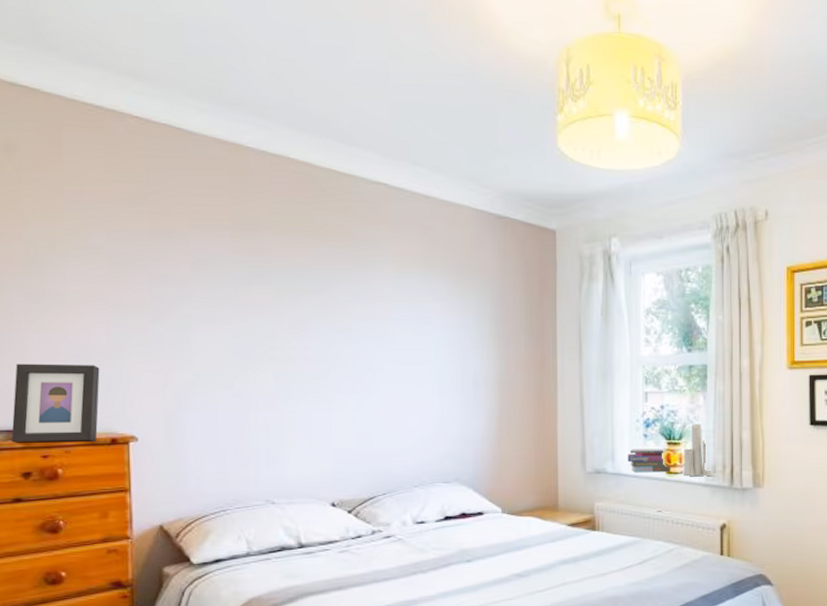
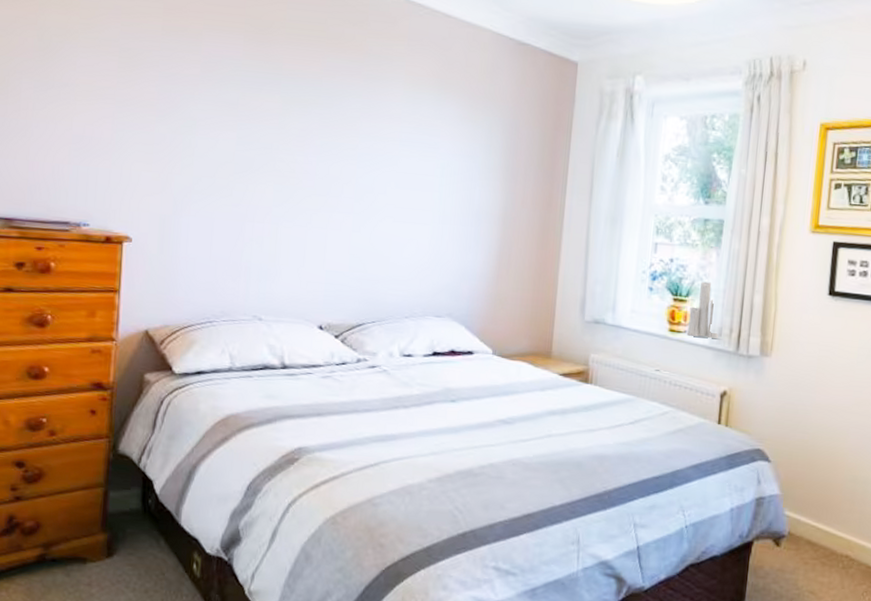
picture frame: present [11,364,100,444] -> none [8,151,101,239]
books: present [627,448,671,473] -> none [629,301,675,331]

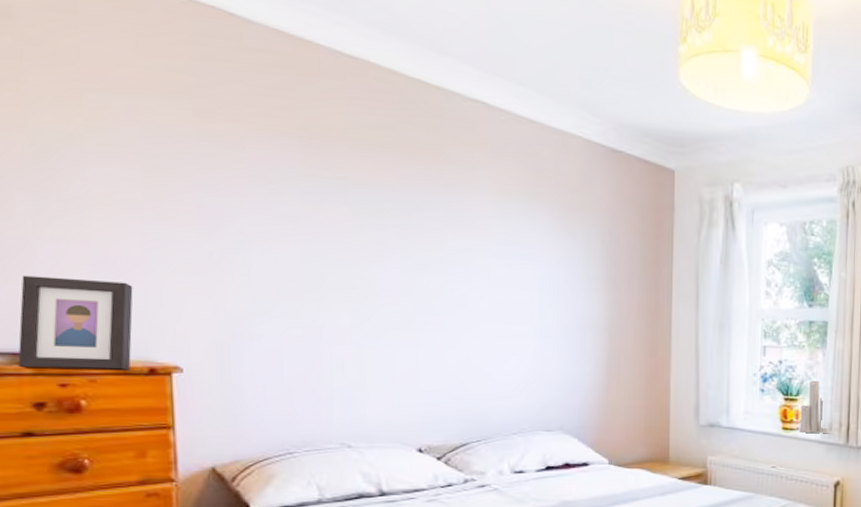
picture frame: none [8,151,101,239] -> present [18,275,134,372]

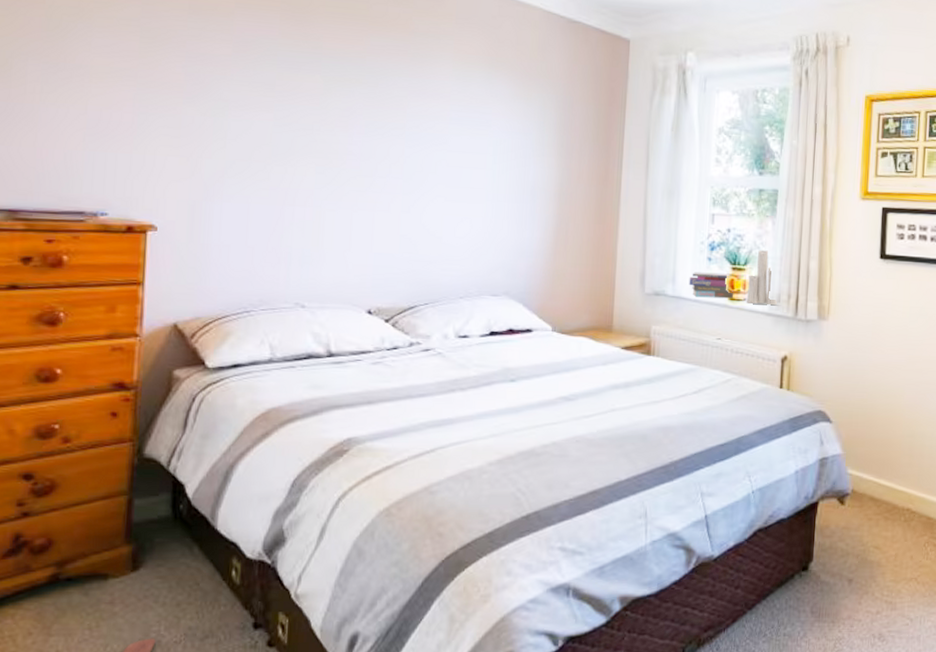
picture frame: present [18,275,134,372] -> none [12,137,121,229]
books: none [743,403,787,429] -> present [689,272,734,299]

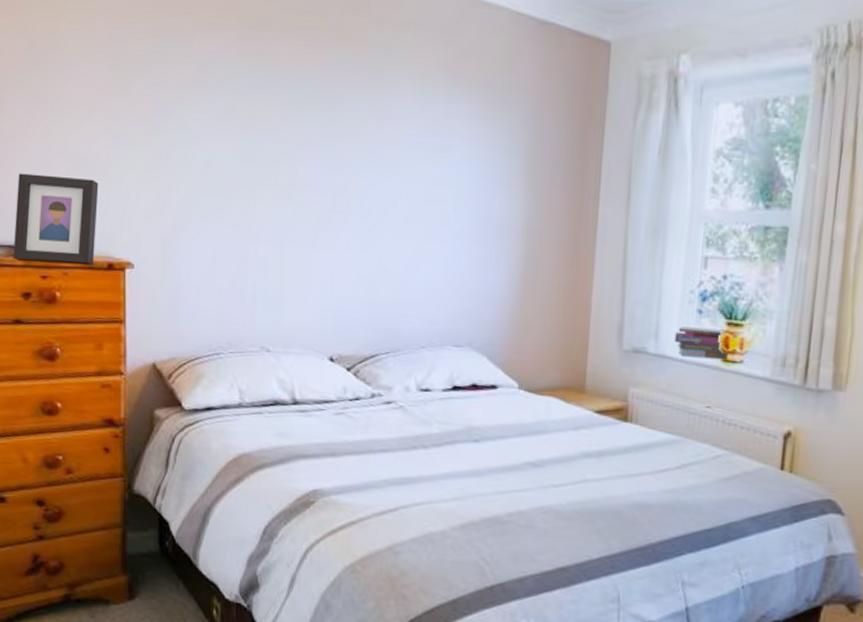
picture frame: none [12,137,121,229] -> present [13,173,99,266]
candle: present [746,248,778,306] -> none [742,299,783,371]

